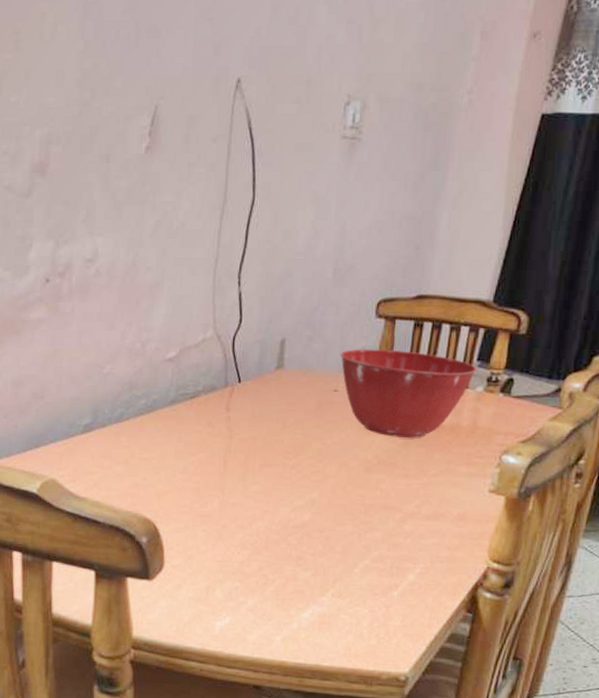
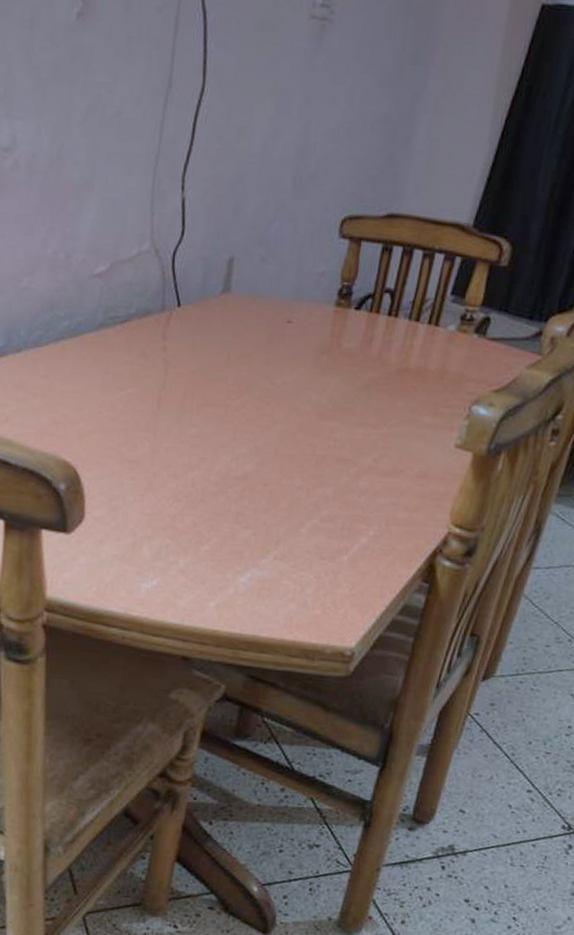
mixing bowl: present [340,349,478,438] -> none [295,273,451,381]

